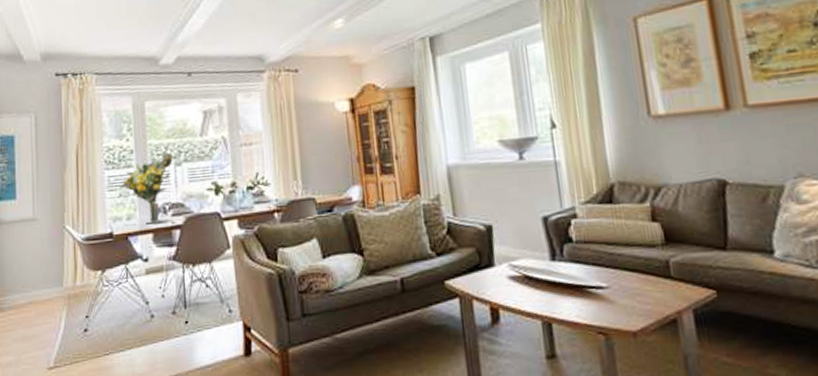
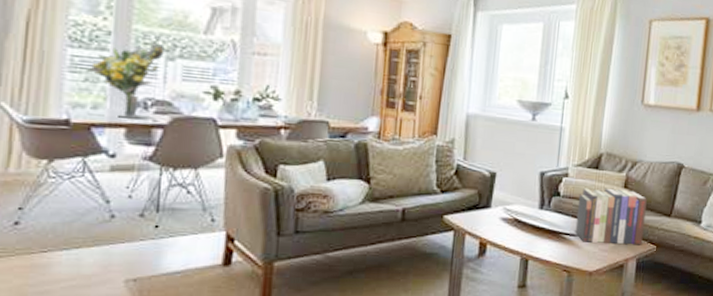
books: none [595,223,696,295] -> present [575,188,647,245]

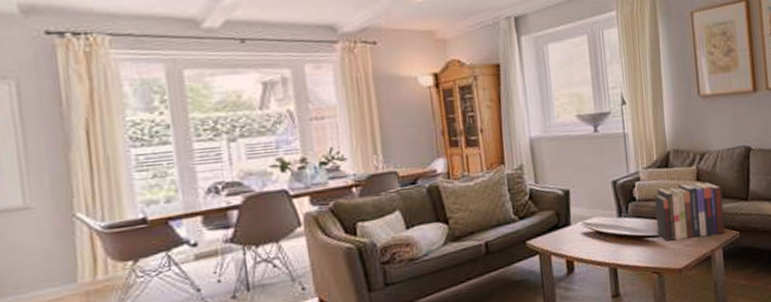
bouquet: present [87,42,165,120] -> none [153,127,225,207]

